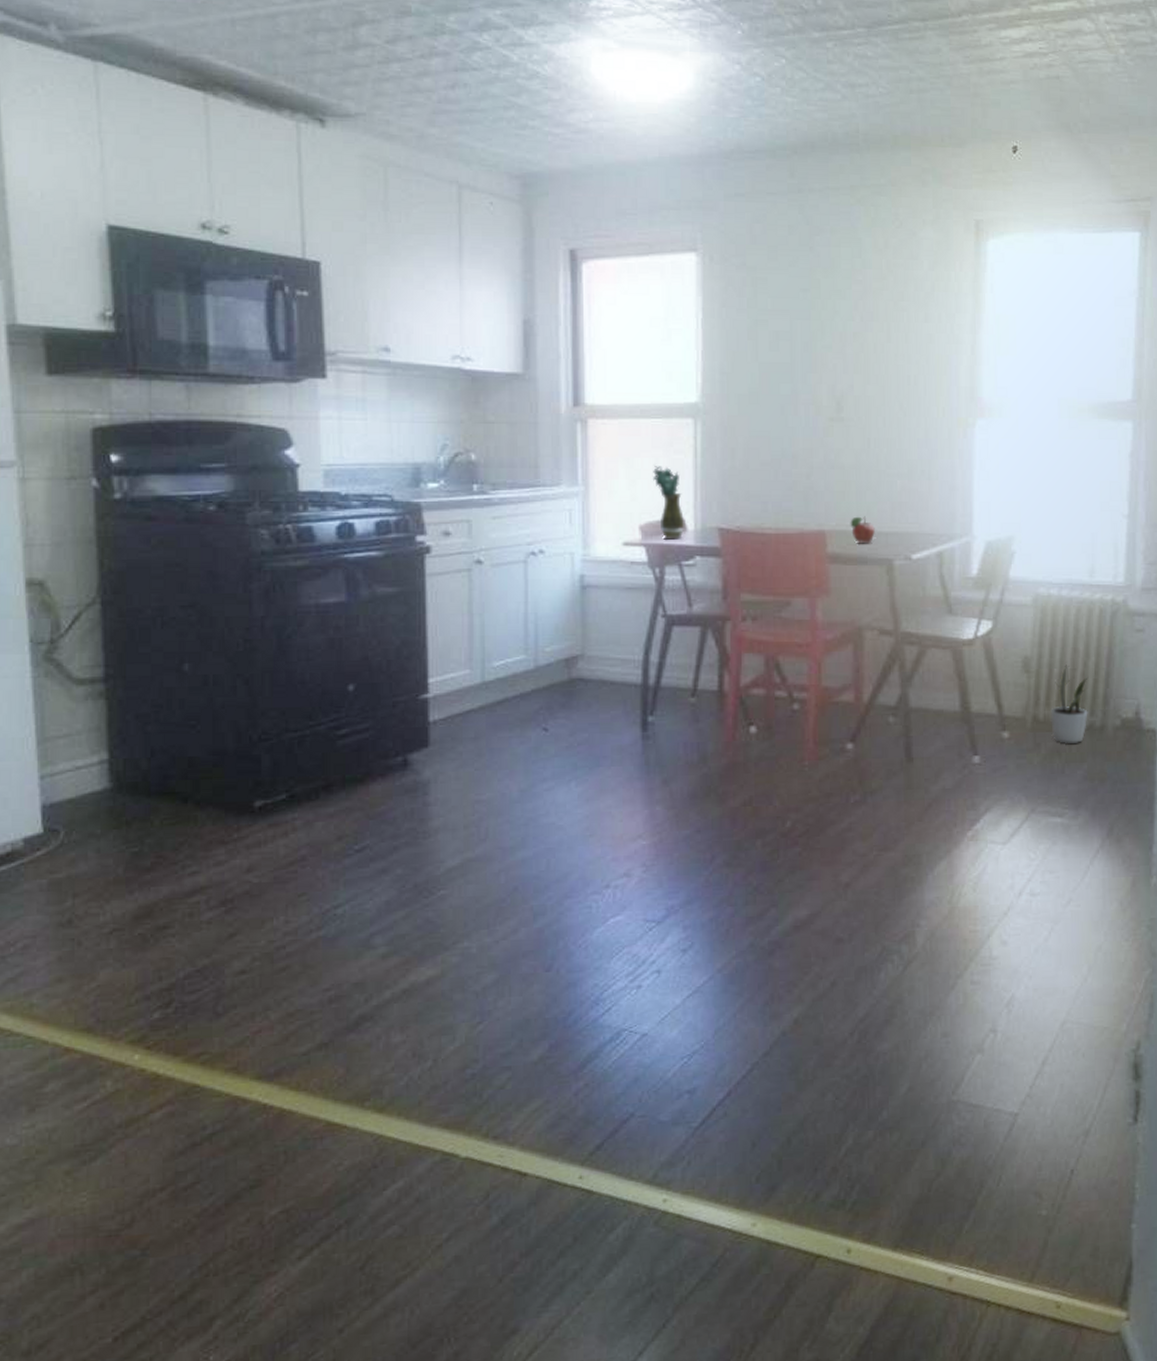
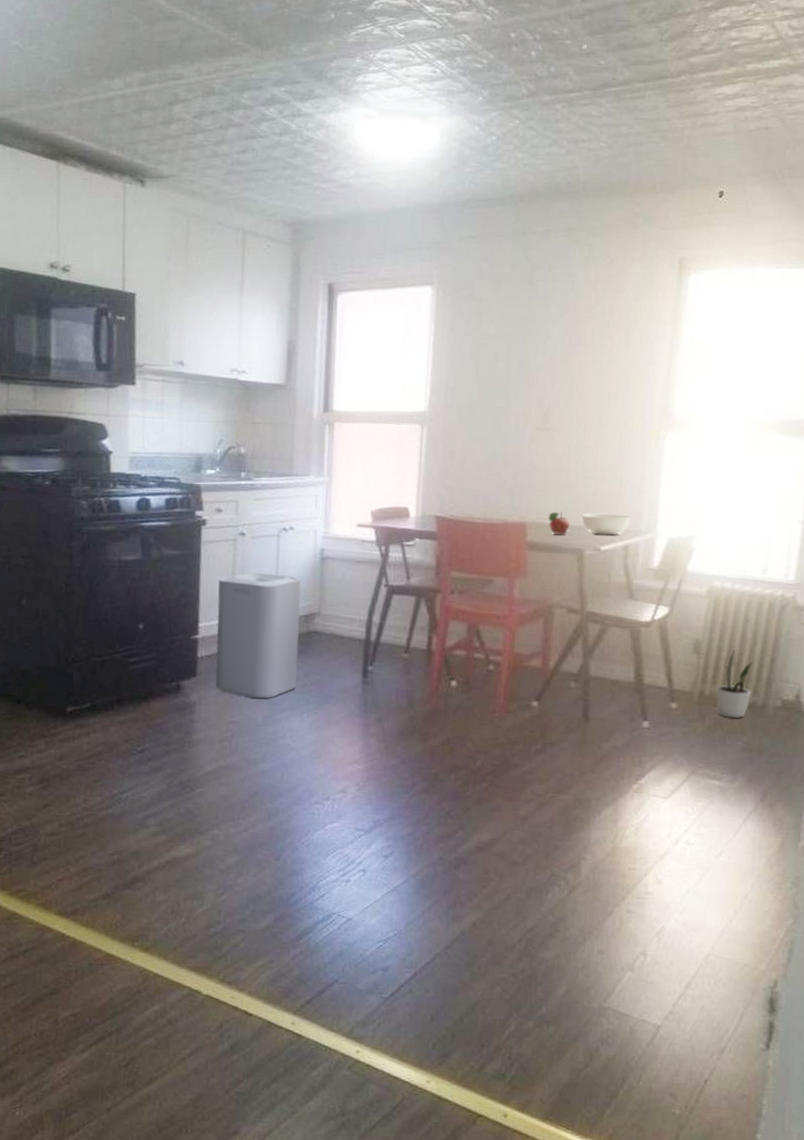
trash can: none [452,609,560,769] -> present [215,572,302,699]
vase: present [653,466,685,540] -> none [384,463,409,524]
bowl: none [888,516,943,541] -> present [581,513,631,535]

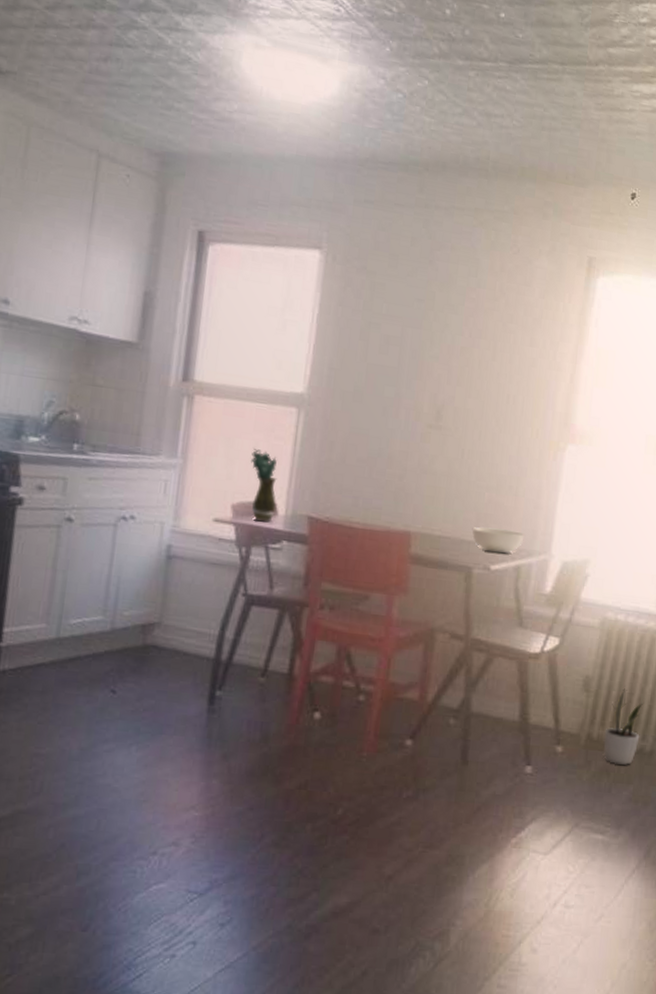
trash can: present [215,572,302,699] -> none [20,567,141,727]
vase: none [384,463,409,524] -> present [251,449,277,522]
fruit: present [548,511,570,535] -> none [435,522,459,550]

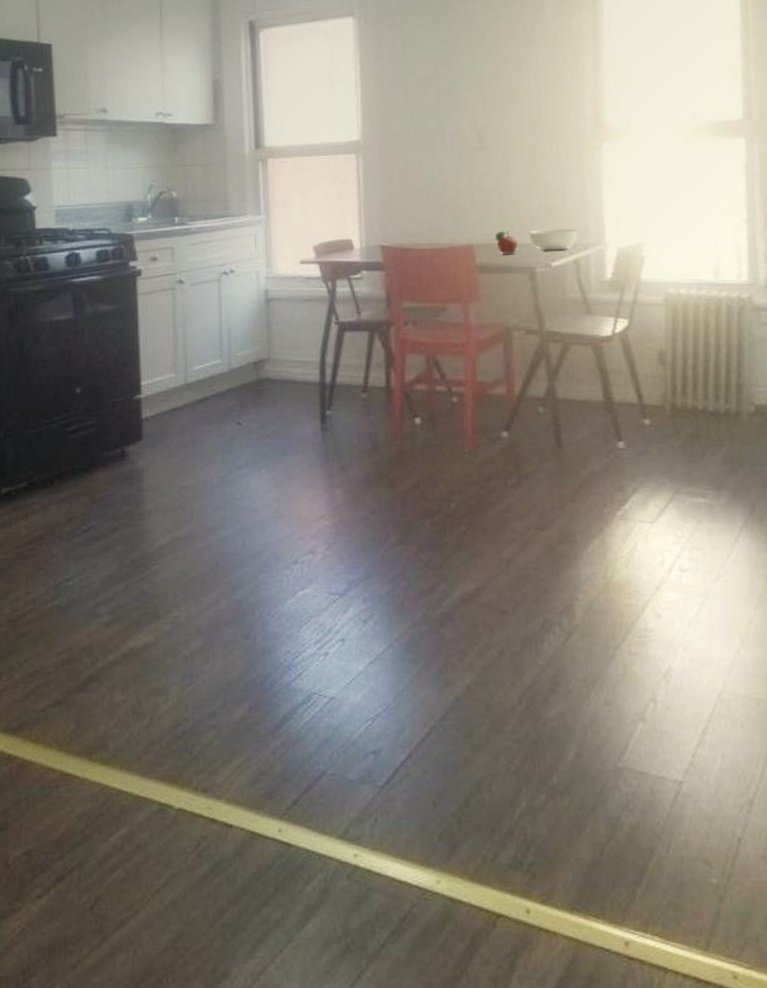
vase: present [251,449,277,522] -> none [323,195,352,257]
fruit: none [435,522,459,550] -> present [495,231,518,255]
potted plant: present [603,688,644,765] -> none [687,357,723,429]

